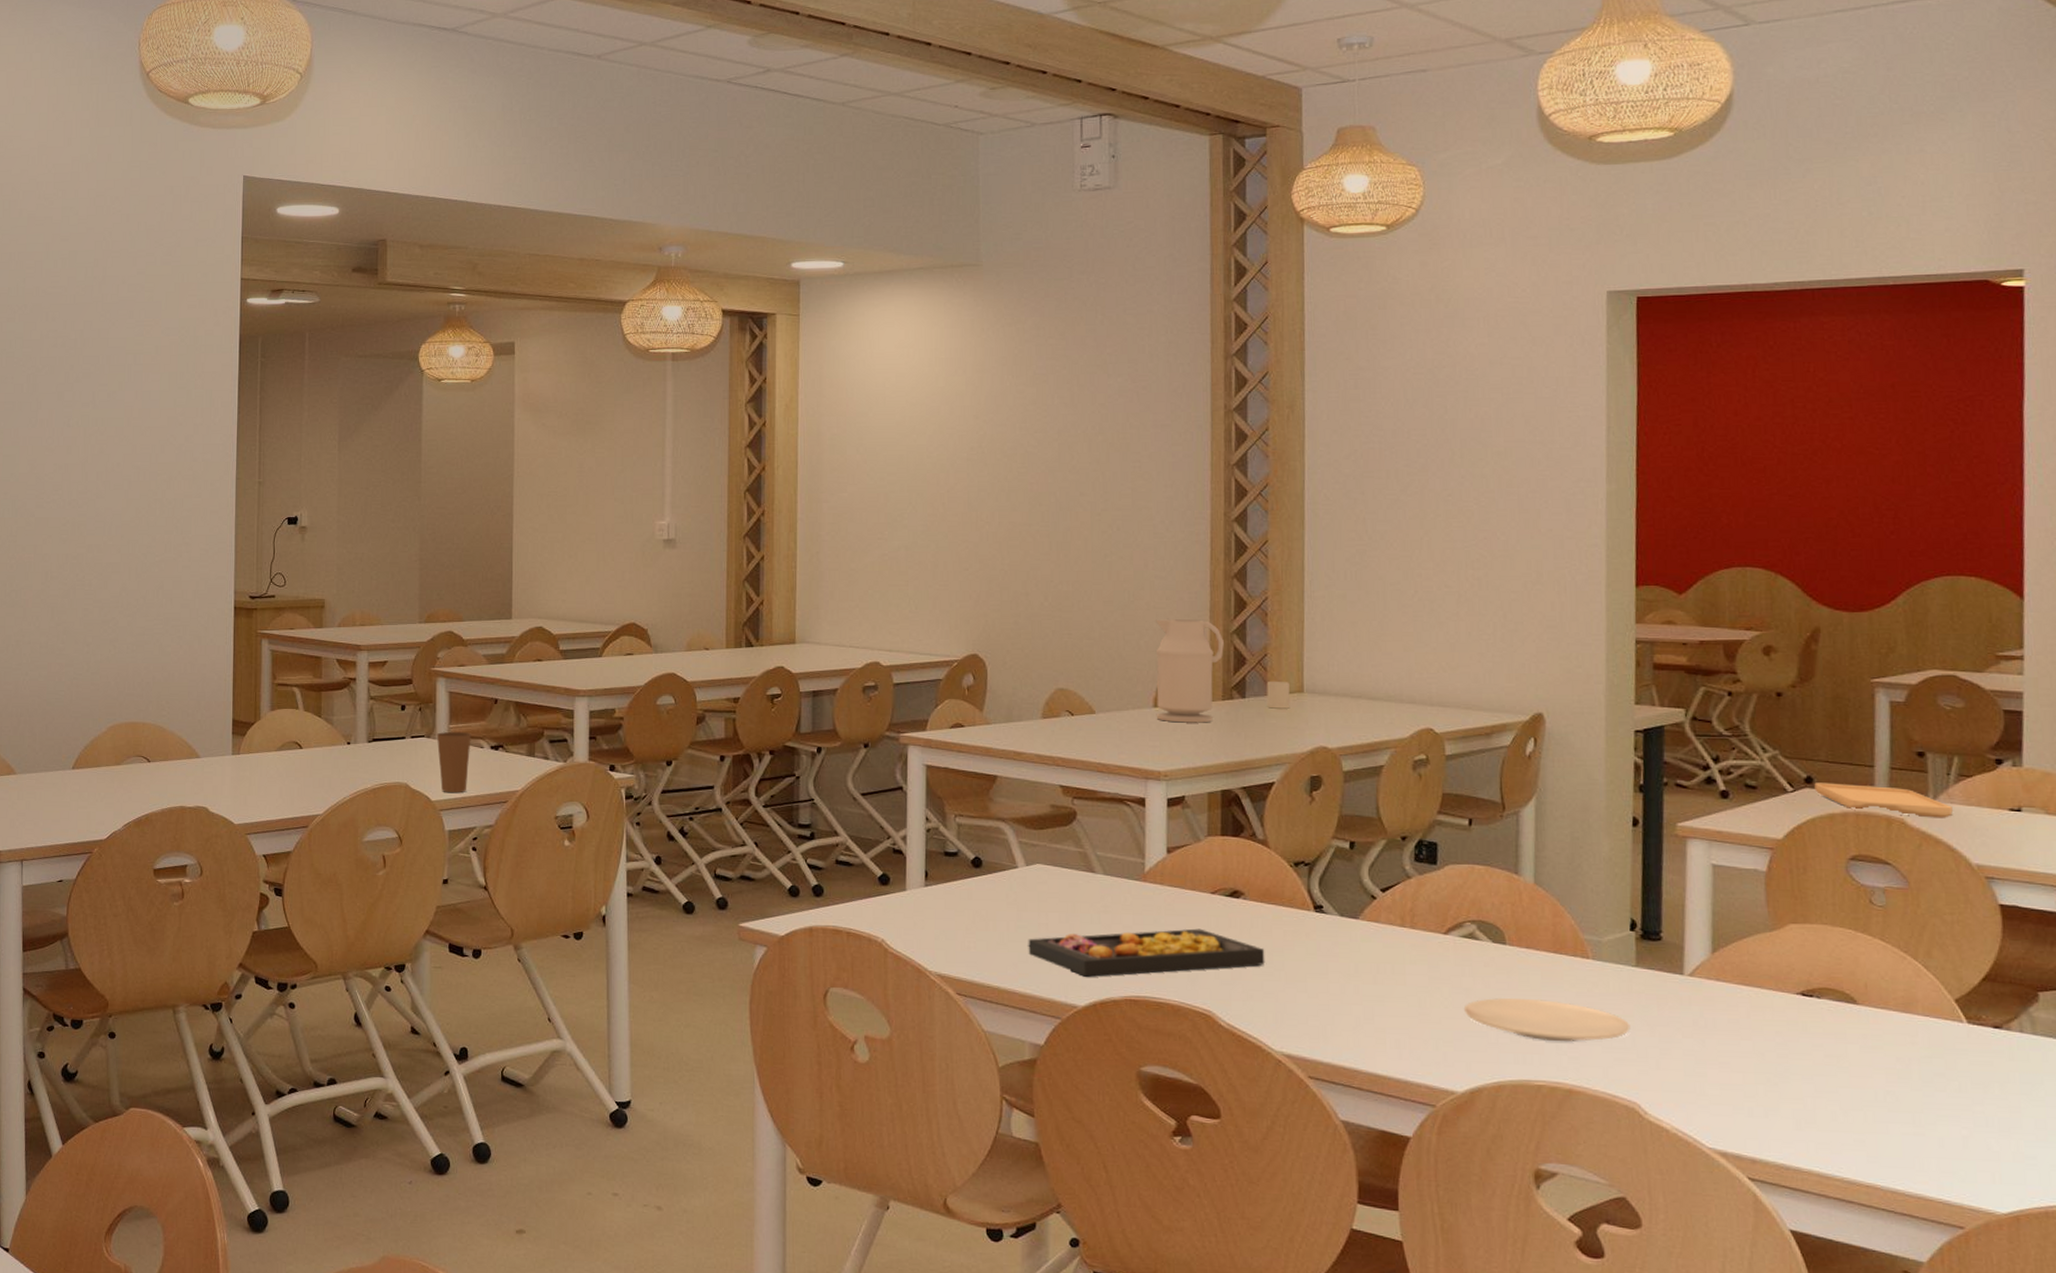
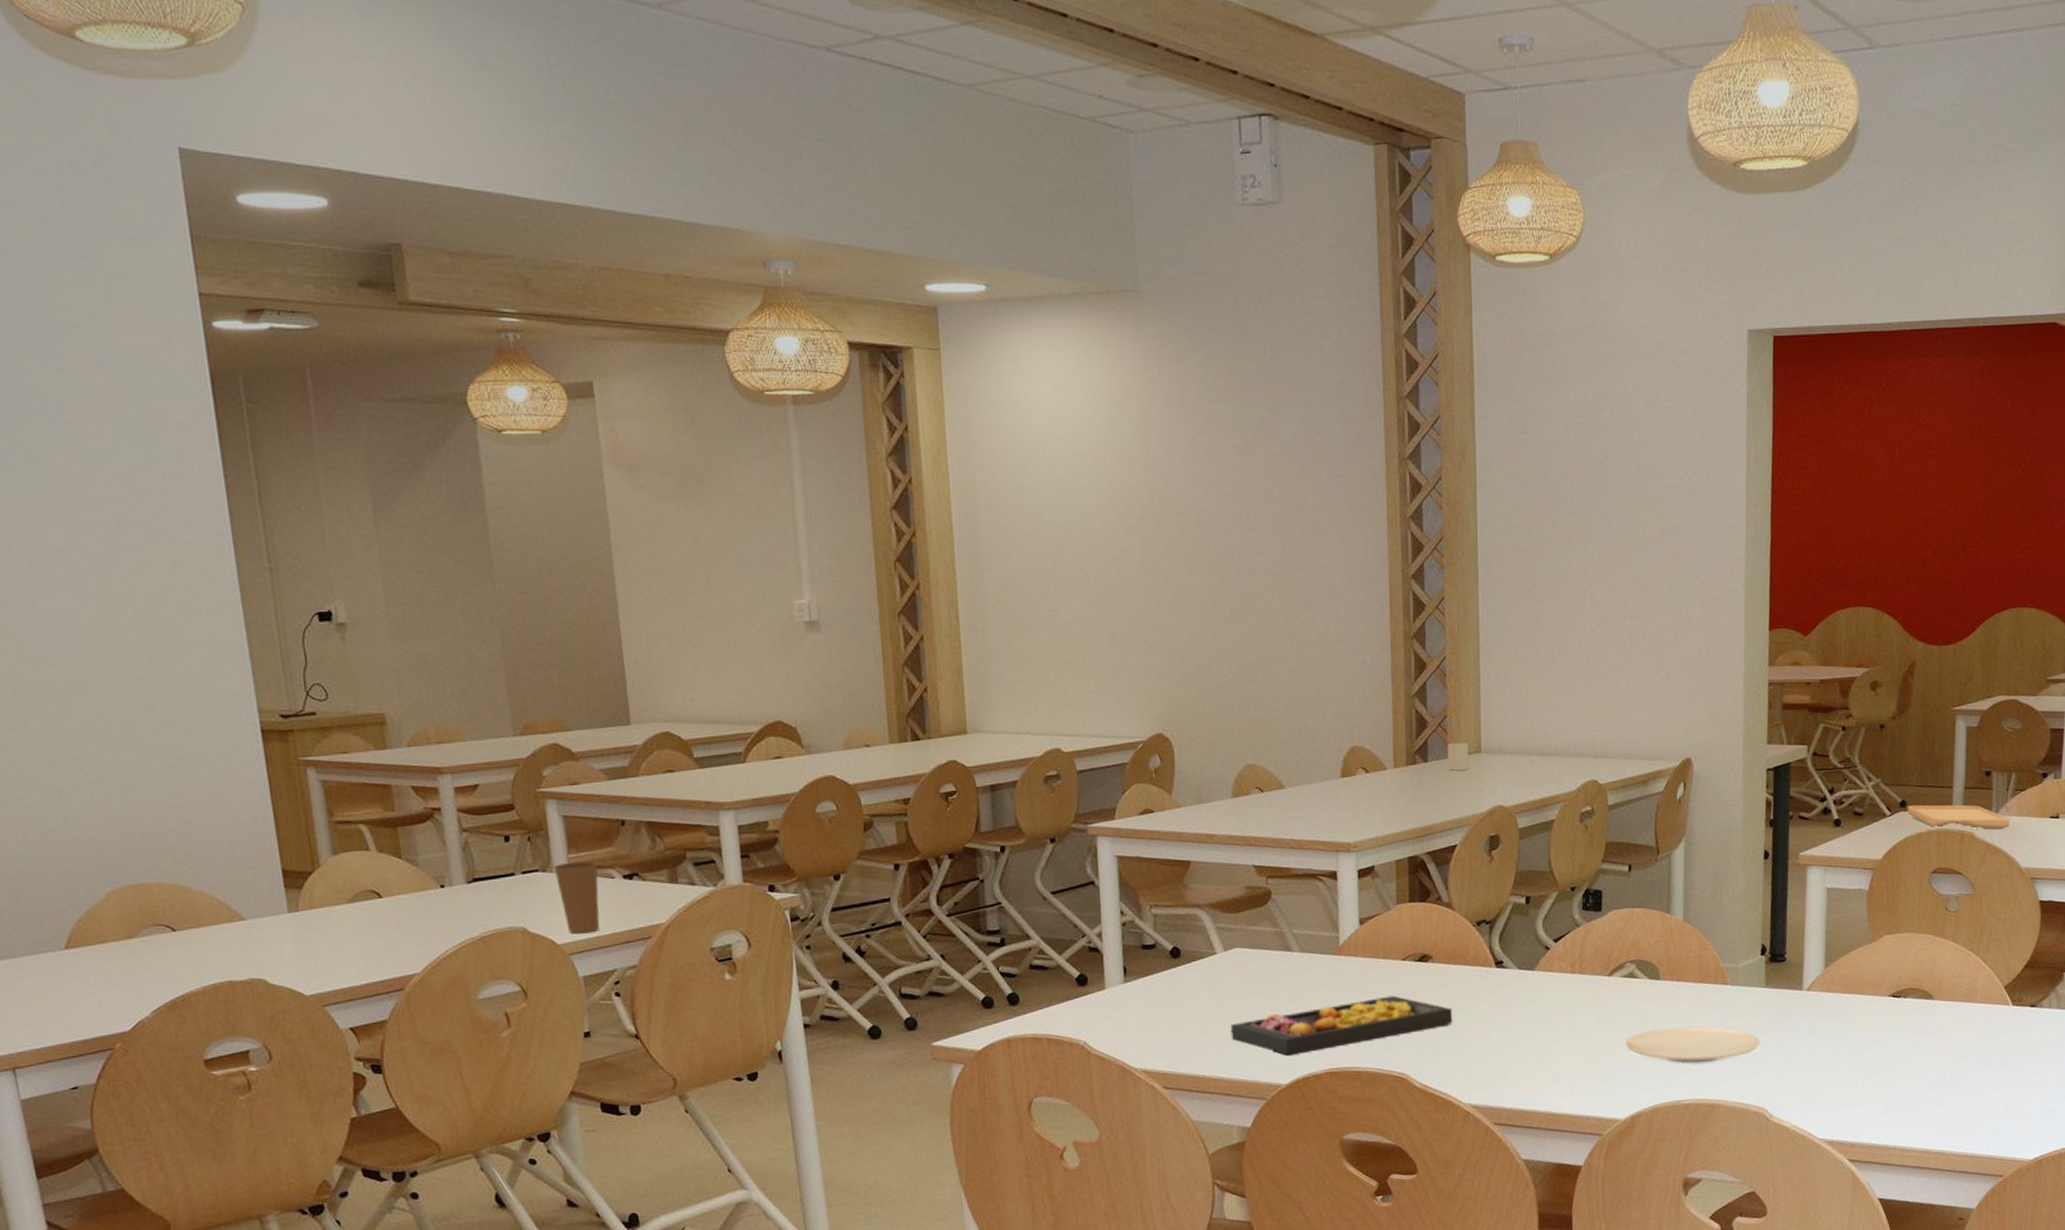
water jug: present [1156,618,1224,723] -> none [1340,683,1406,792]

